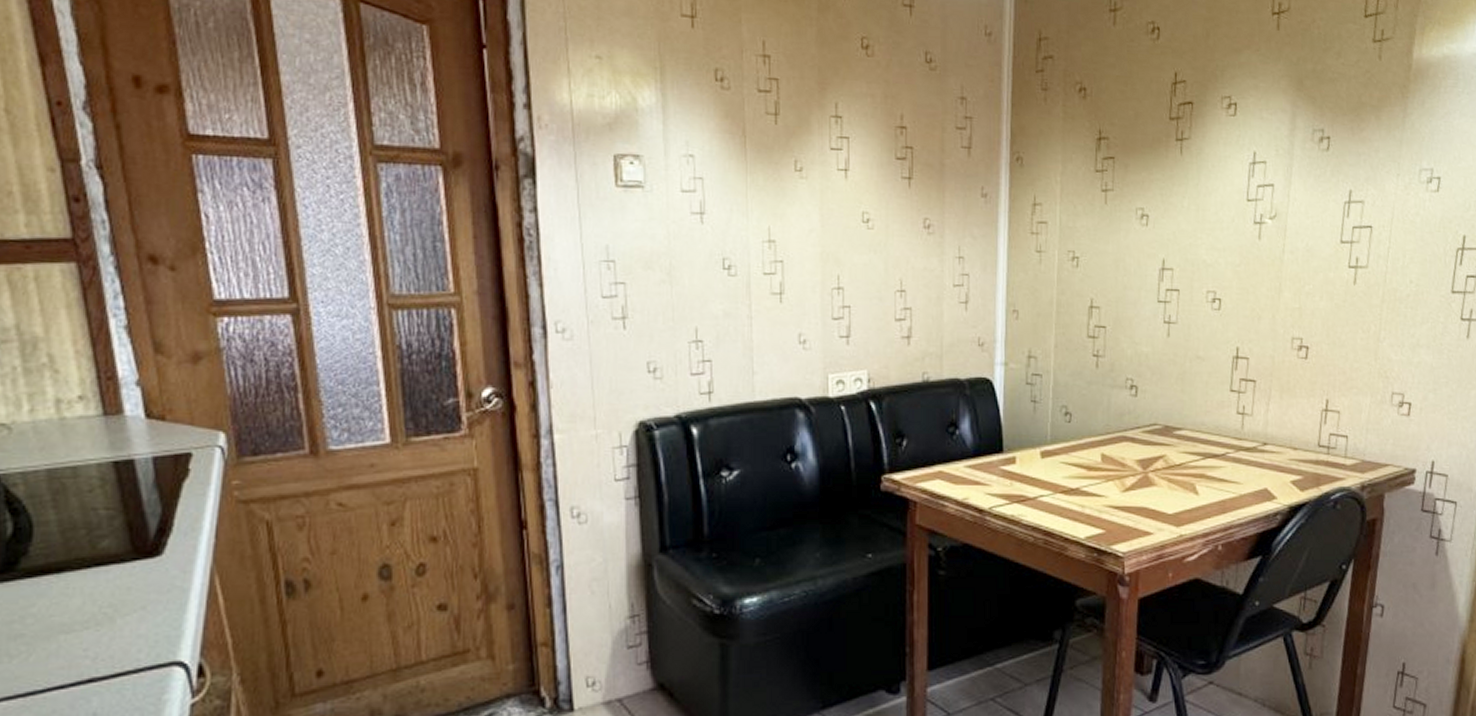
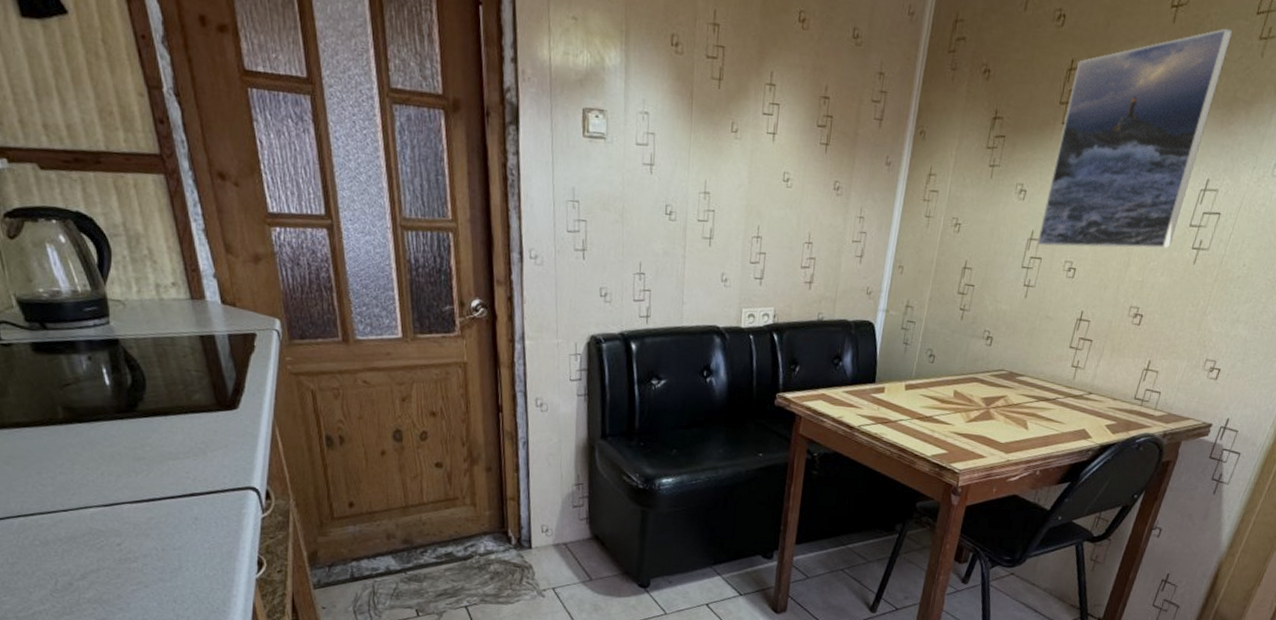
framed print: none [1170,32,1343,276] -> present [1037,28,1233,249]

